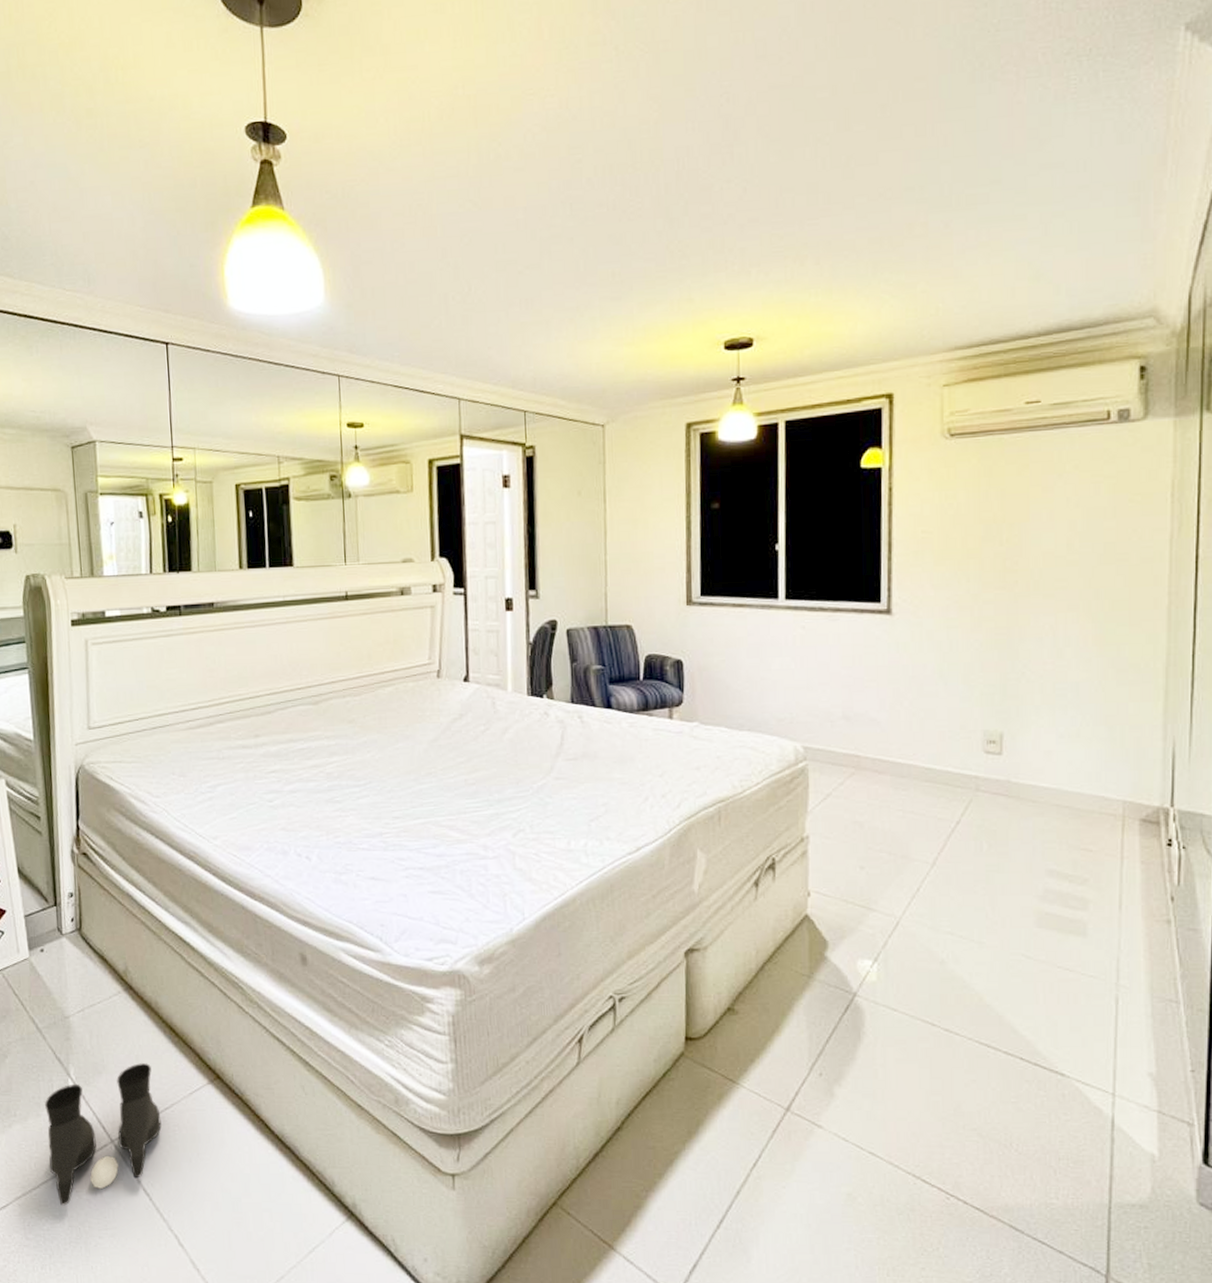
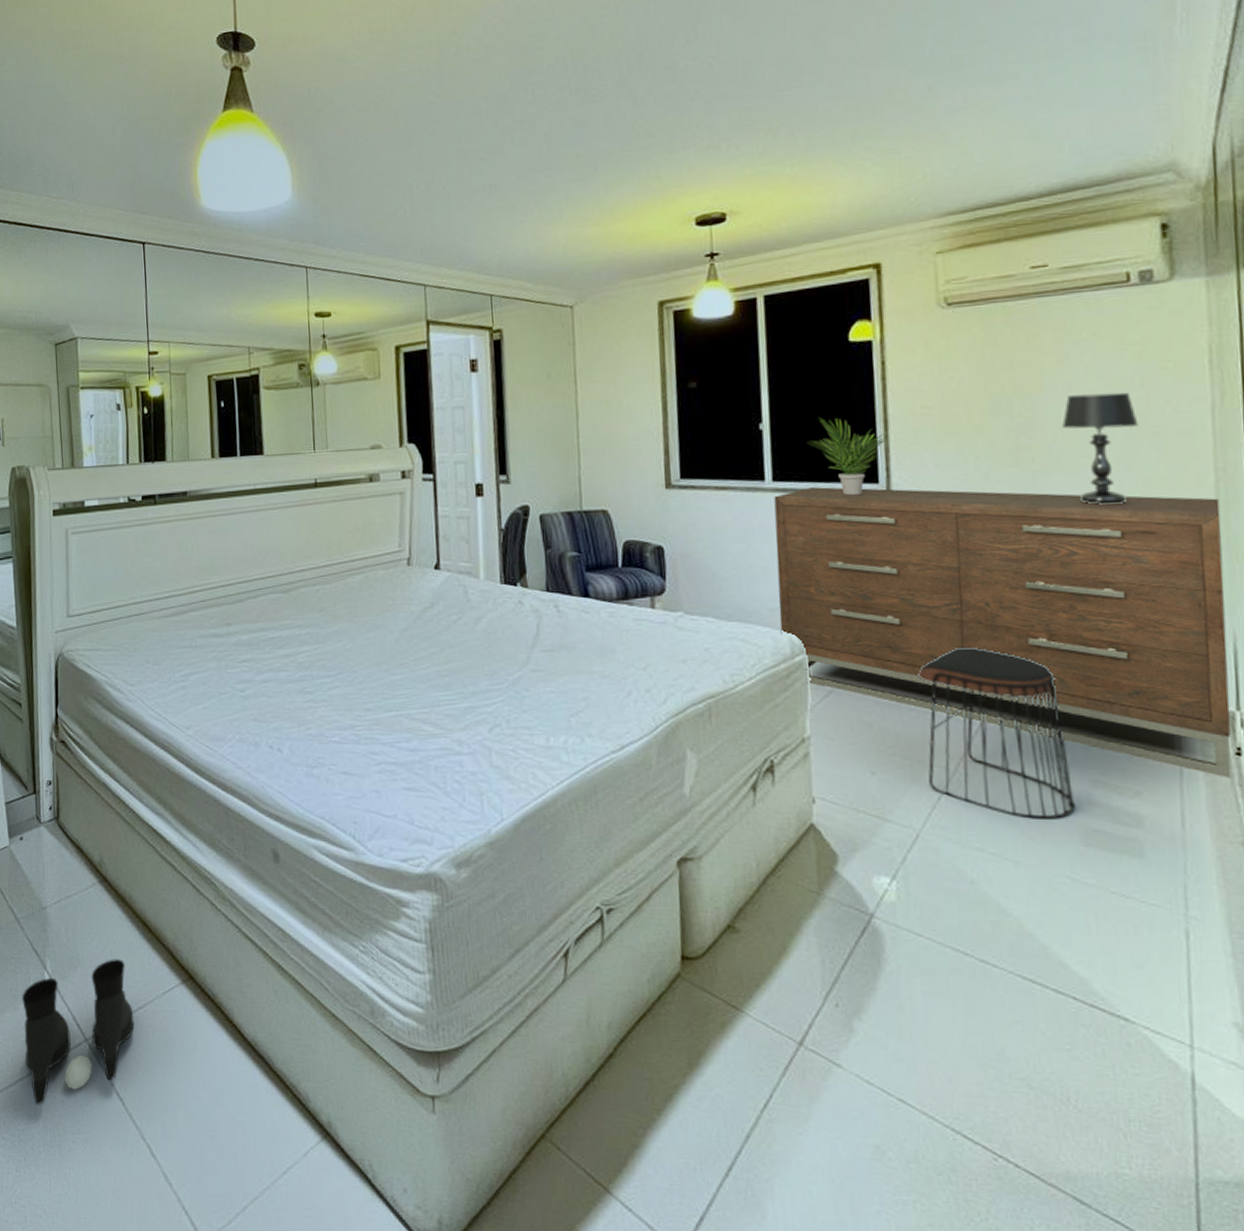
dresser: none [785,605,1170,866] -> present [774,487,1232,778]
potted plant: none [818,540,890,614] -> present [807,418,887,496]
stool: none [906,753,1033,905] -> present [918,646,1076,819]
table lamp: none [1044,521,1108,625] -> present [1062,392,1139,506]

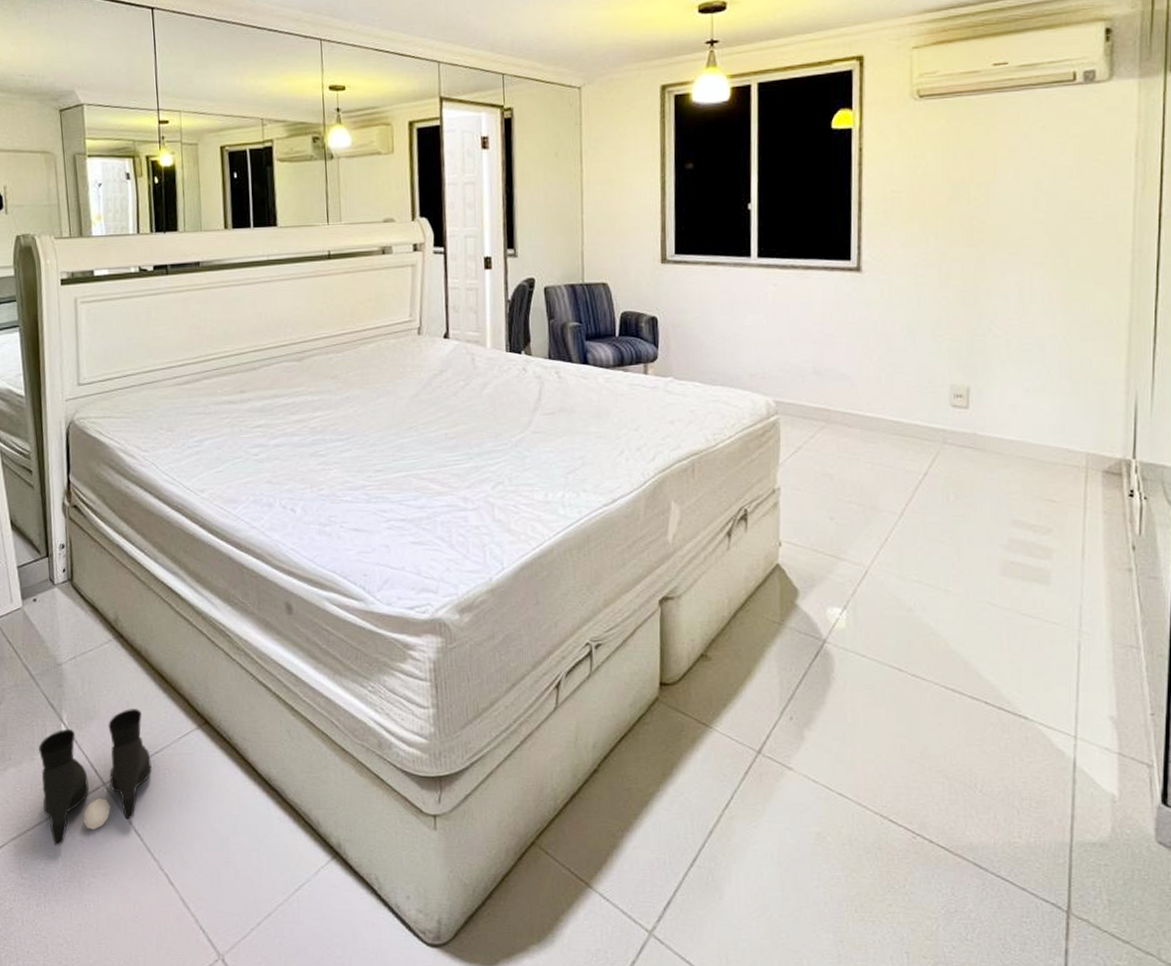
dresser: present [774,487,1232,778] -> none [758,263,1134,516]
potted plant: present [807,418,887,496] -> none [790,199,860,272]
stool: present [918,646,1076,819] -> none [875,406,998,555]
table lamp: present [1062,392,1139,506] -> none [1010,181,1073,282]

